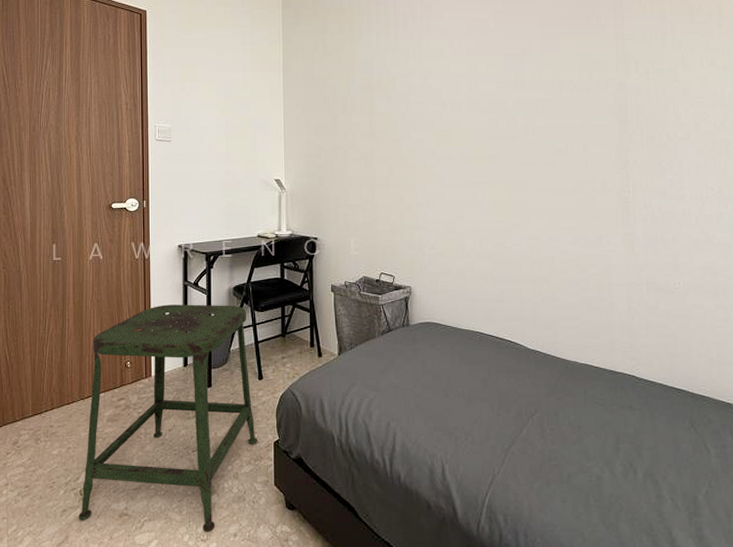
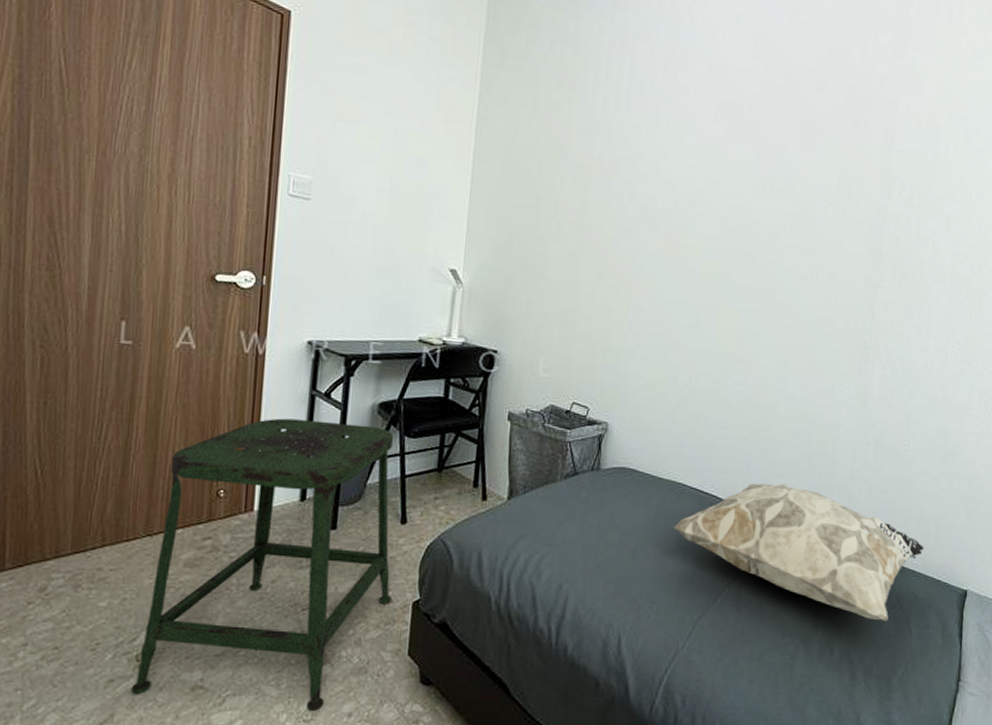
decorative pillow: none [476,325,710,443] -> present [672,483,924,621]

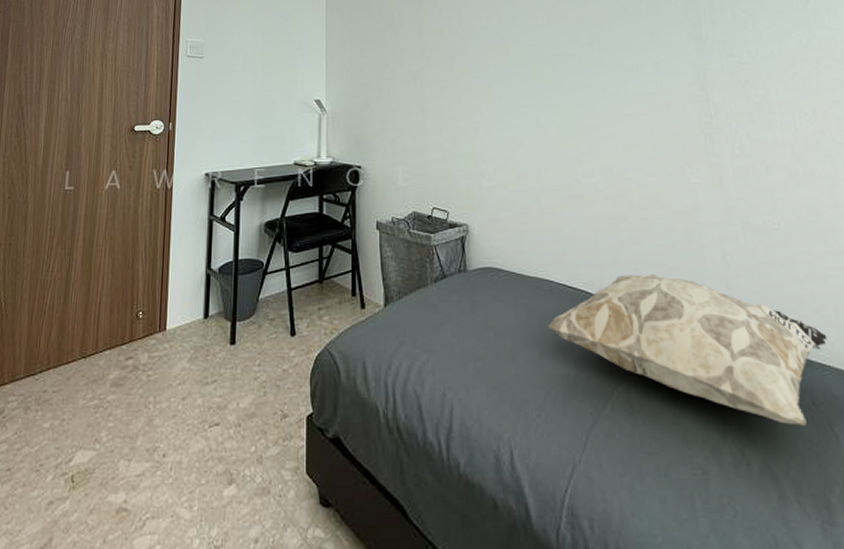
stool: present [131,418,393,712] -> none [66,242,287,537]

